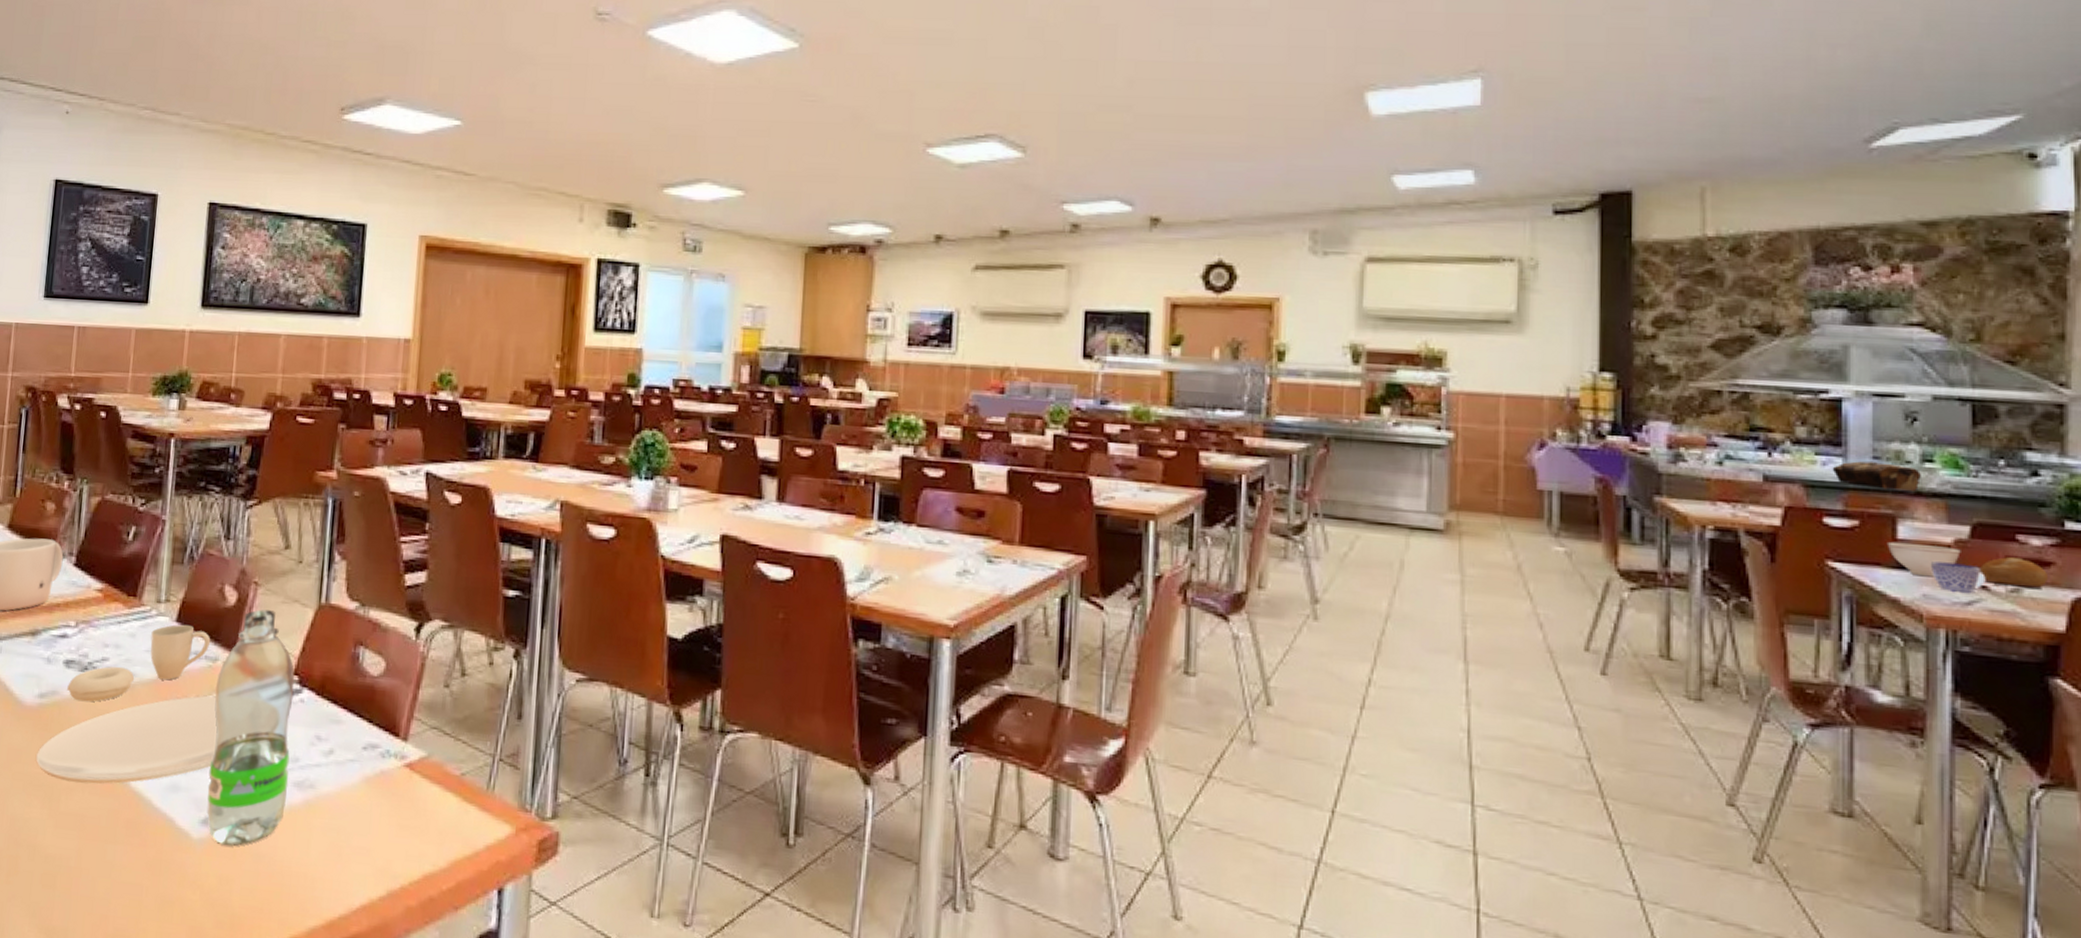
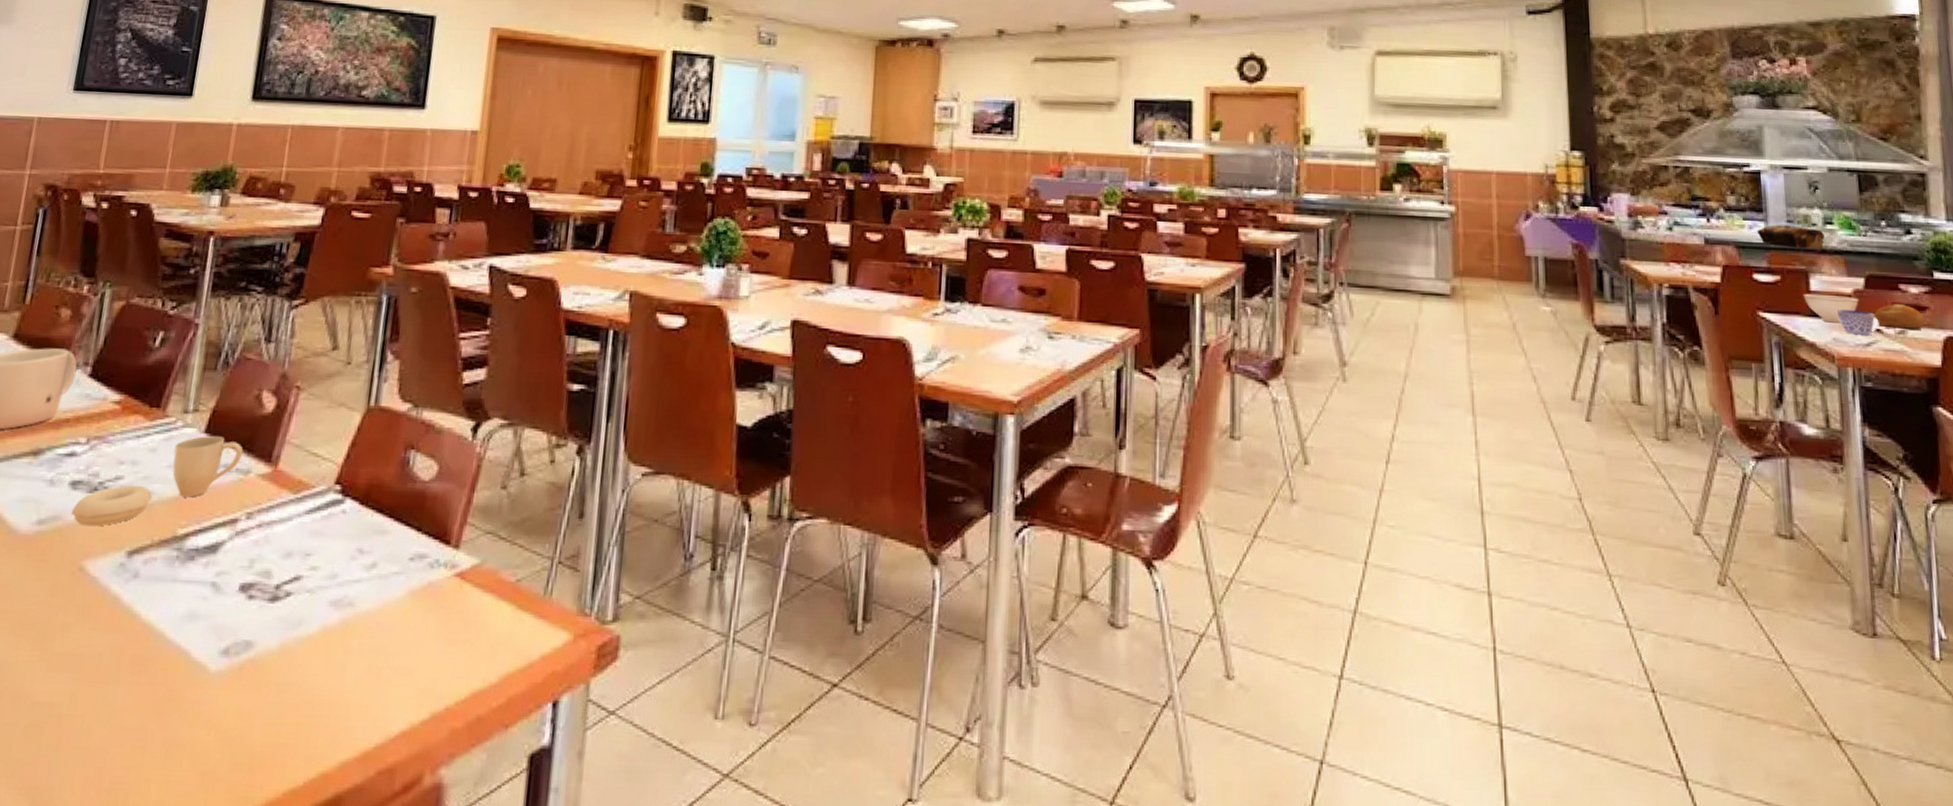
plate: present [36,695,218,784] -> none [28,511,246,618]
bottle: present [206,609,295,846] -> none [228,415,337,676]

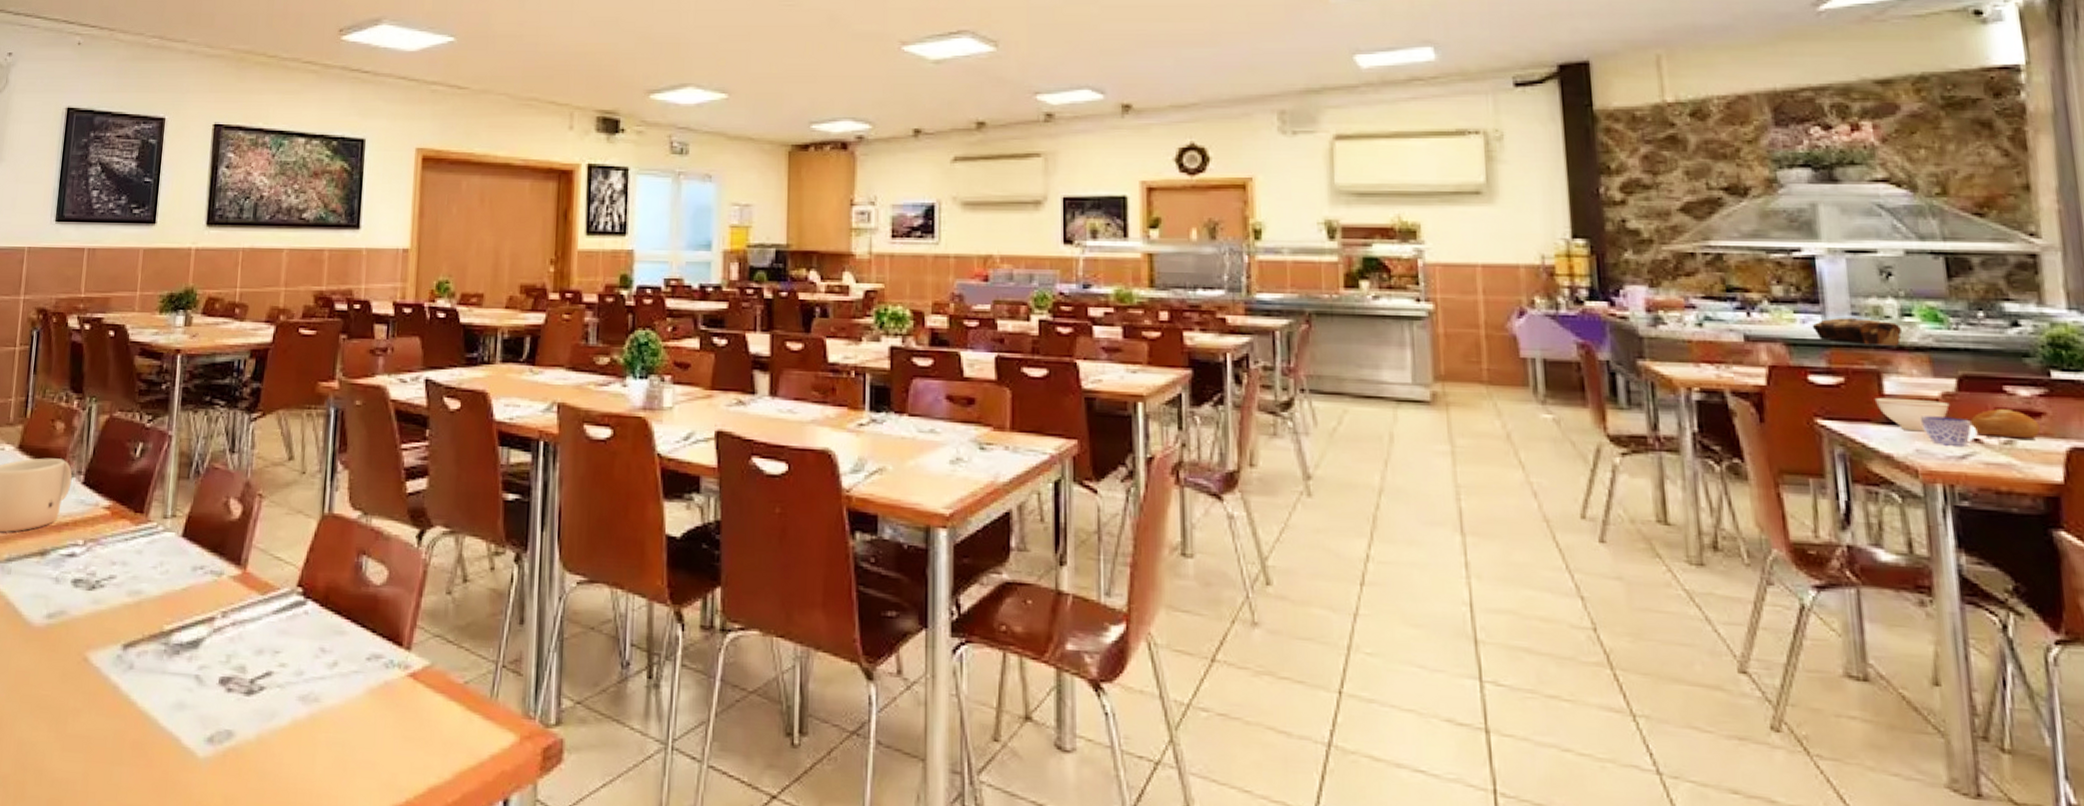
cup: present [71,435,244,527] -> none [75,539,216,621]

